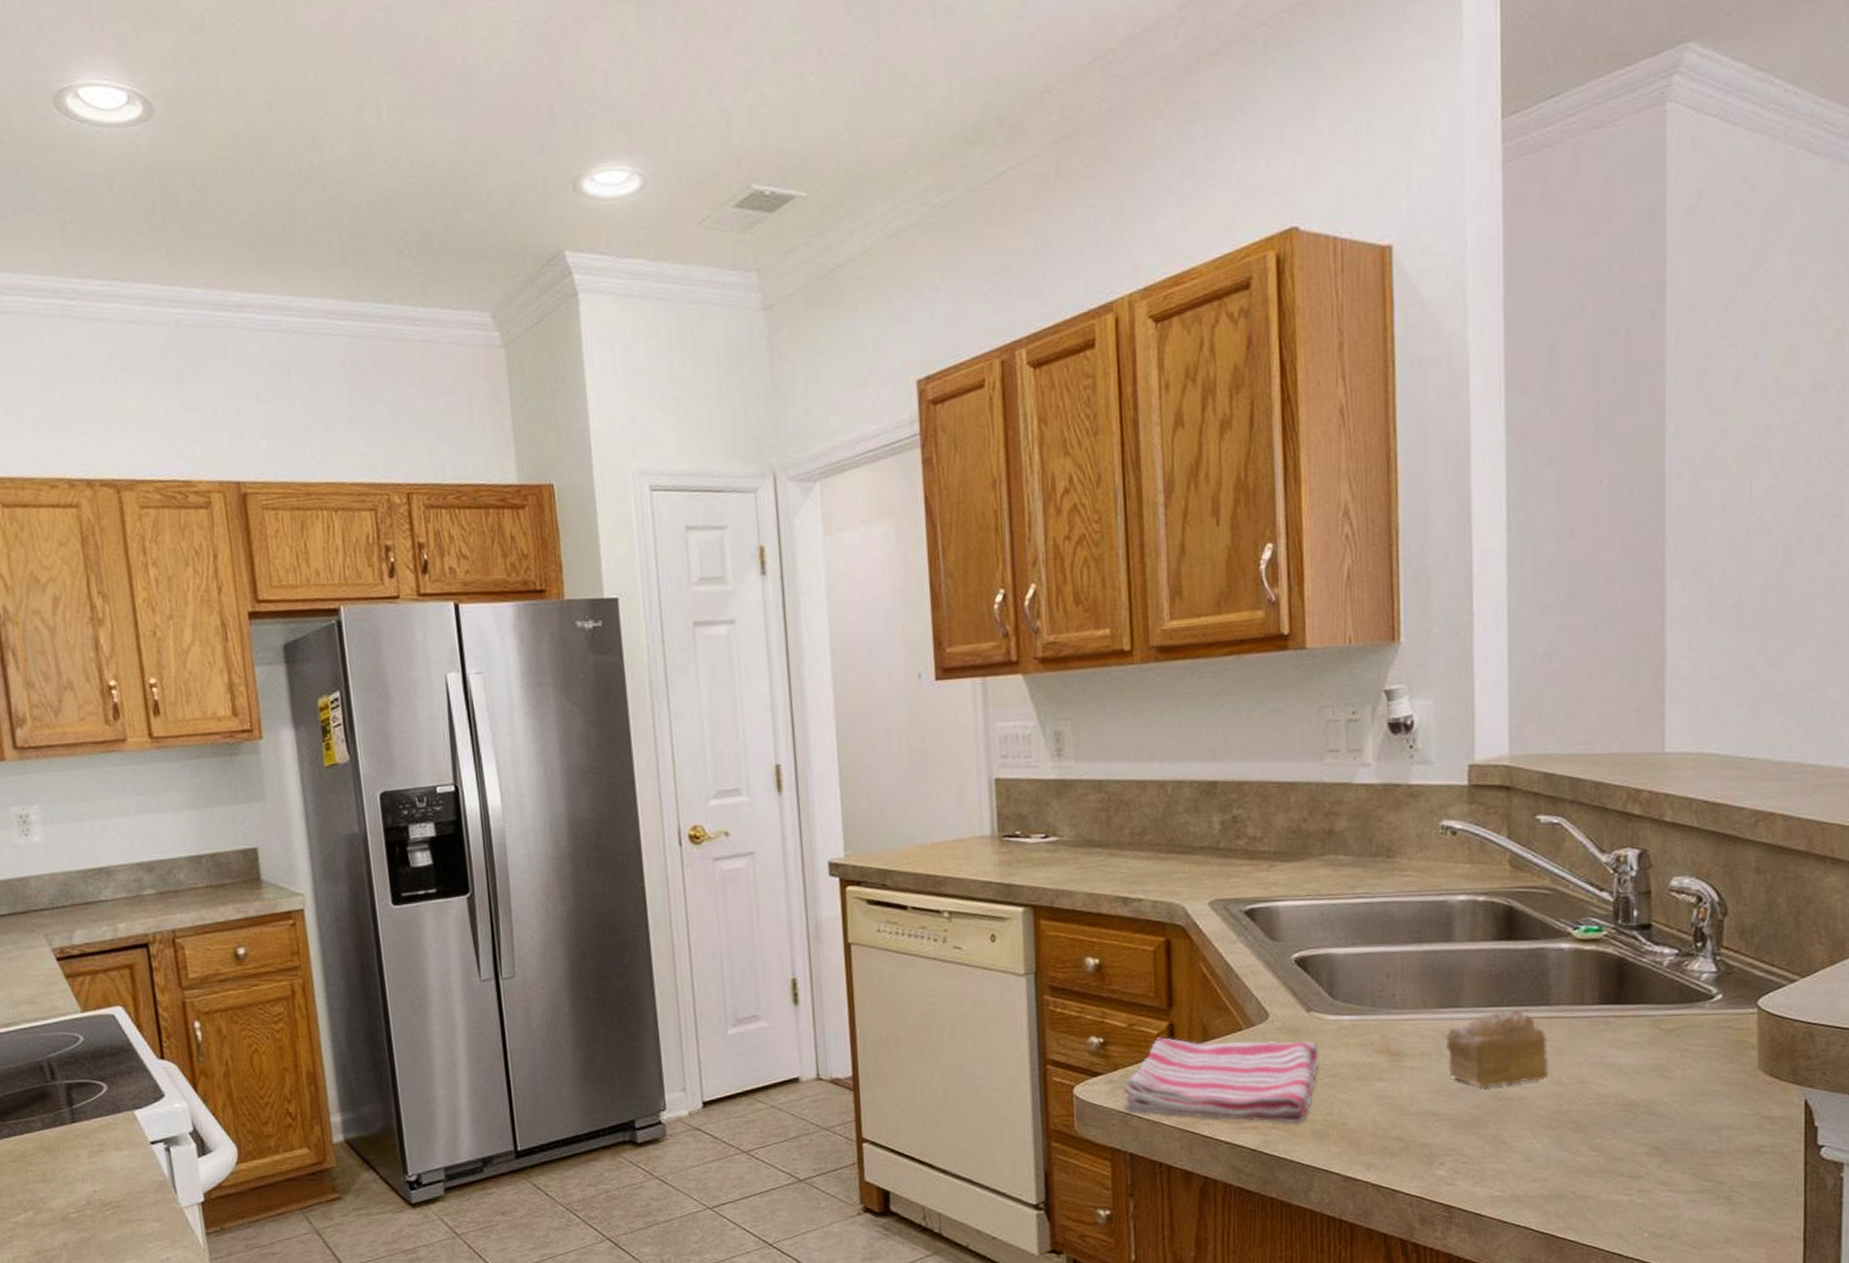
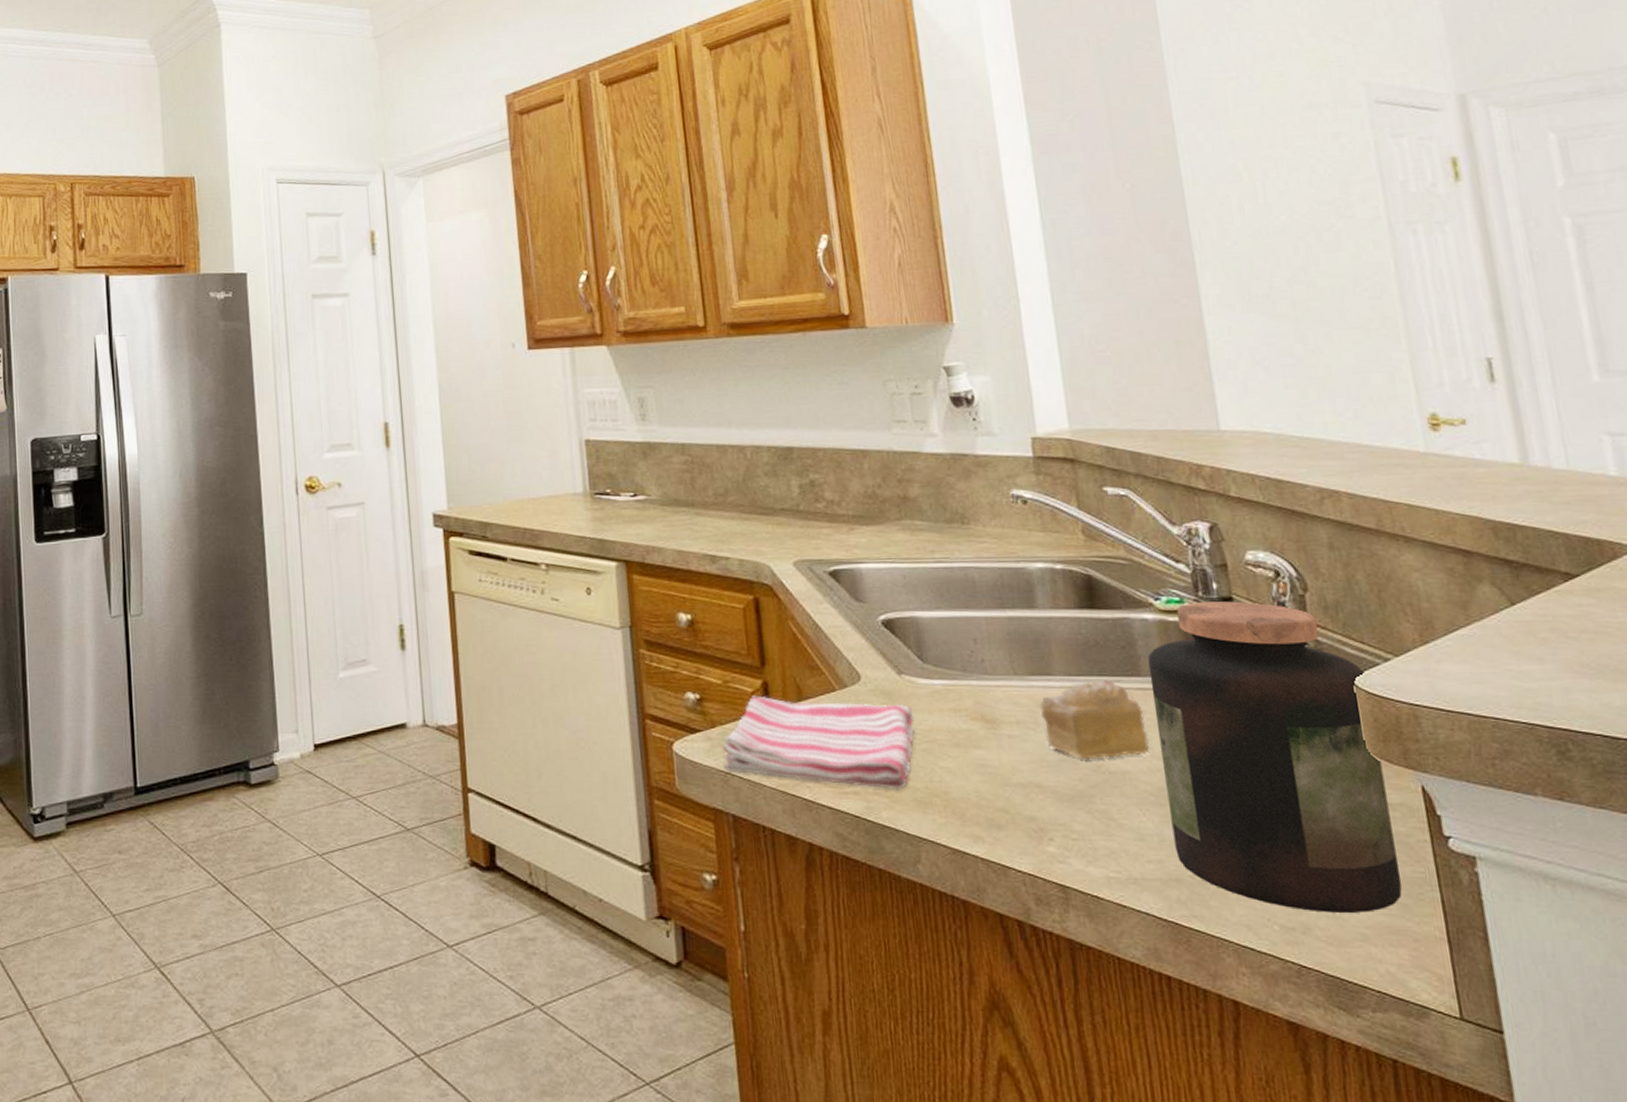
jar: none [1558,928,1771,1219] -> present [1147,601,1402,913]

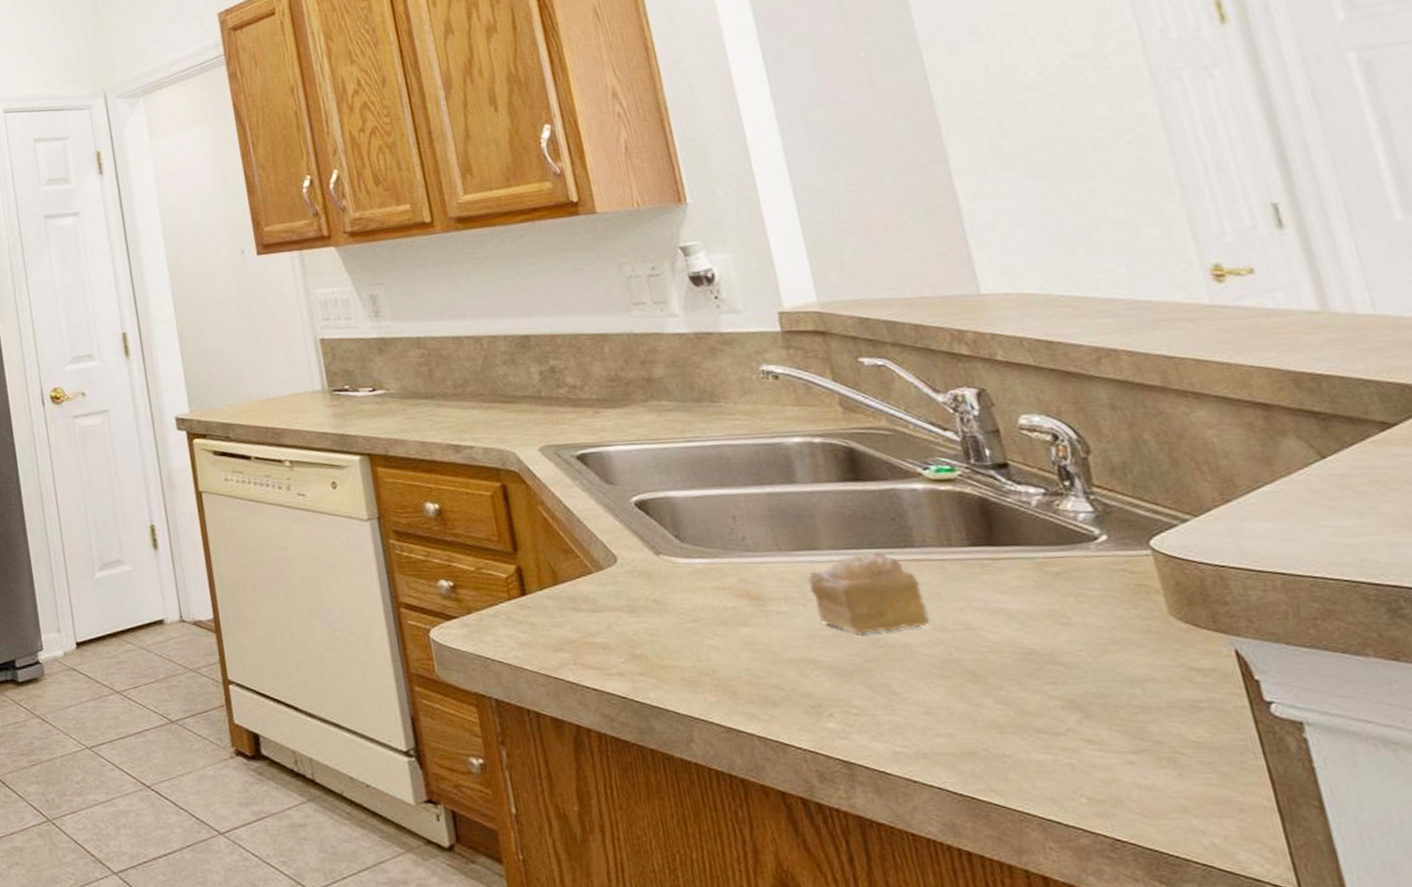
dish towel: present [723,696,915,789] -> none [480,581,677,669]
jar: present [1147,601,1402,913] -> none [920,467,1222,784]

